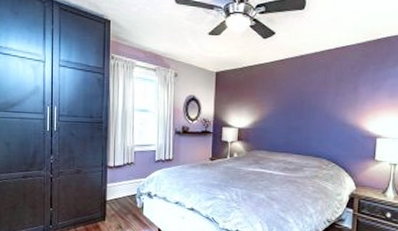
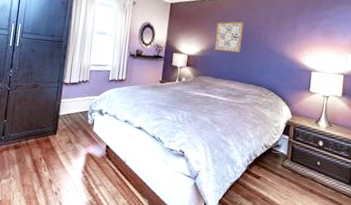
wall art: none [267,87,299,122] -> present [214,21,244,53]

